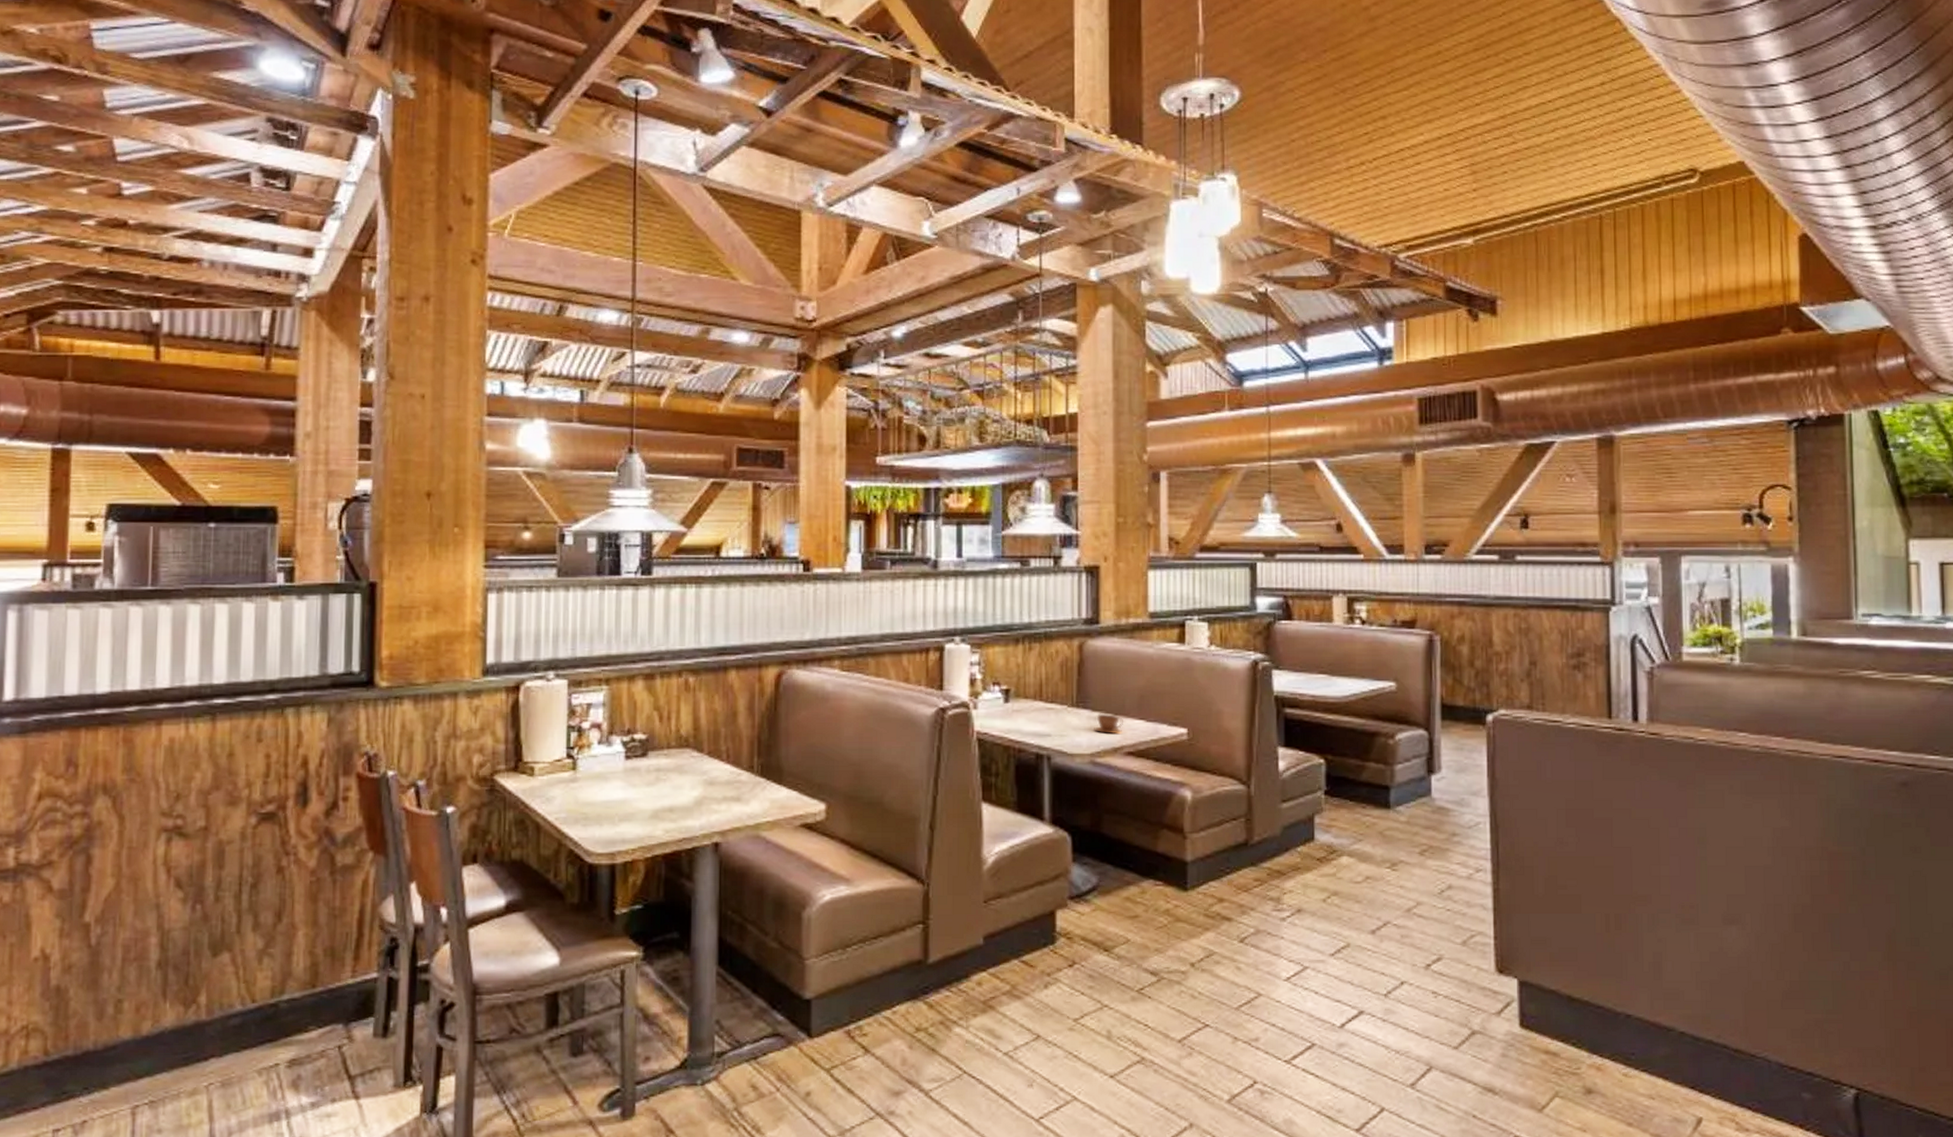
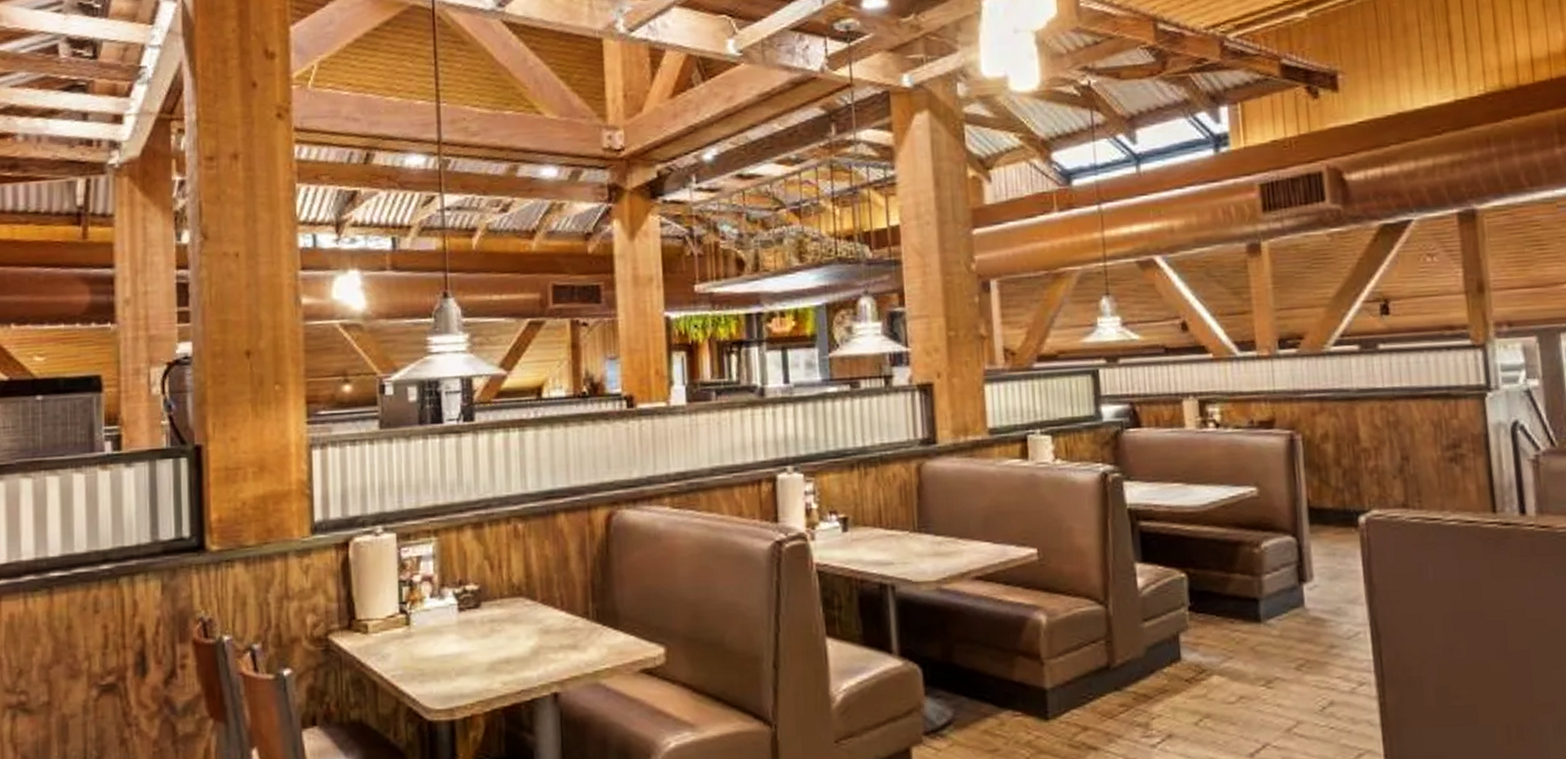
teacup: present [1094,713,1123,733] -> none [938,537,969,558]

